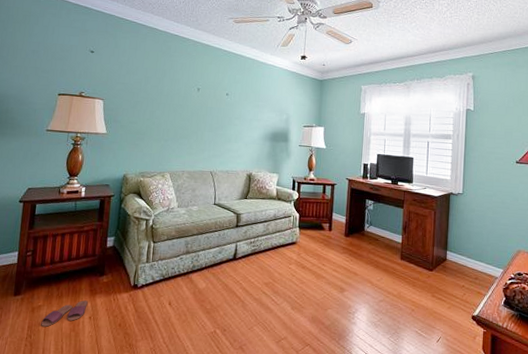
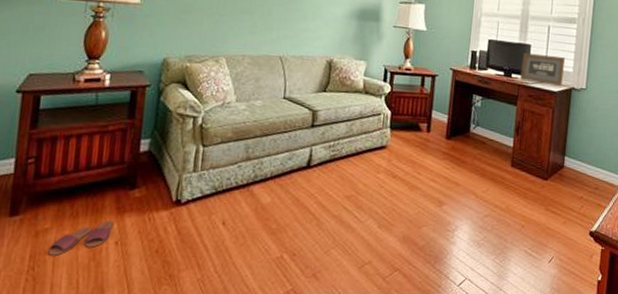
picture frame: none [405,164,444,191] -> present [520,52,566,86]

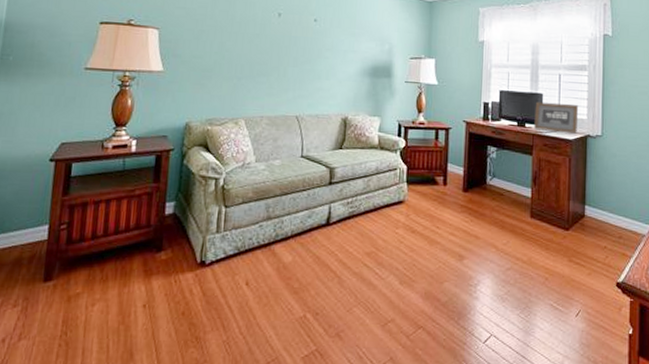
slippers: present [48,221,114,256] -> none [80,284,141,320]

